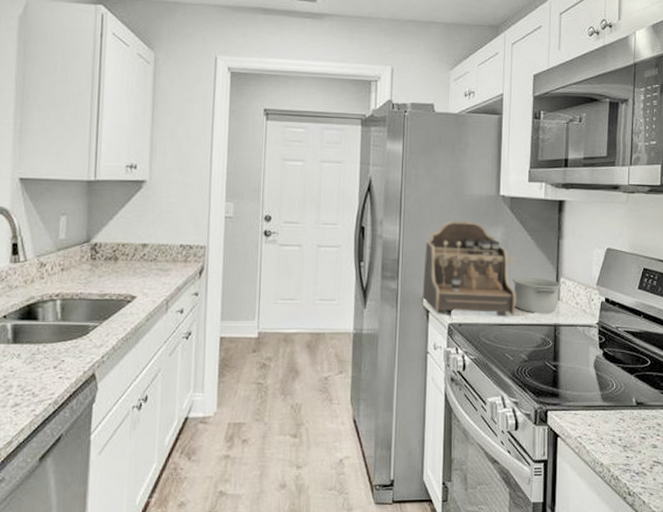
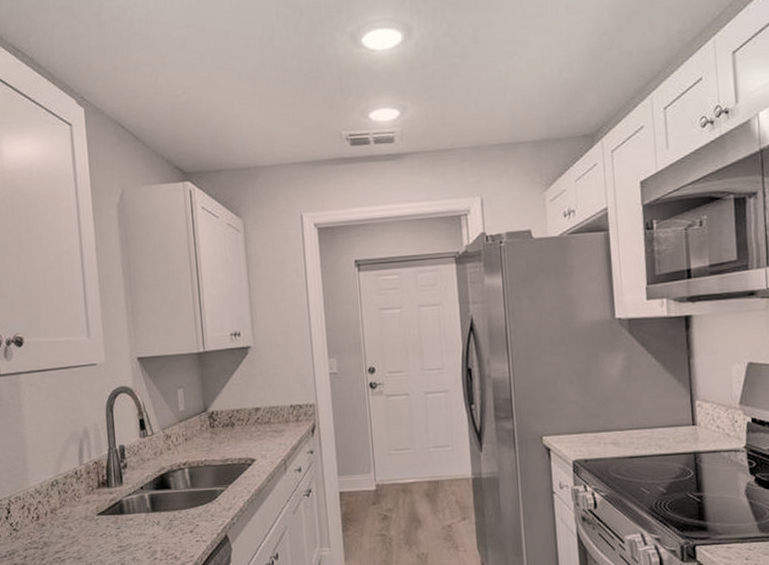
spice rack: present [422,220,516,316] -> none [538,350,647,452]
cooking pot: present [512,276,562,314] -> none [639,402,698,442]

